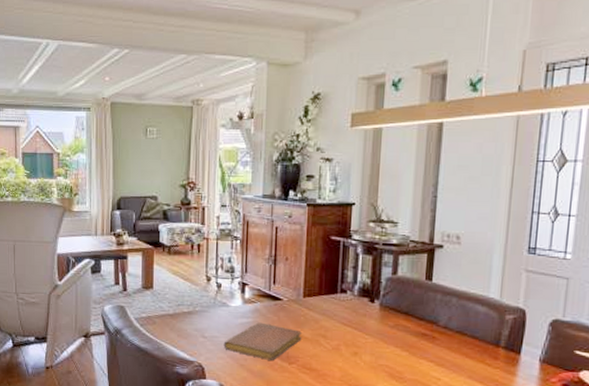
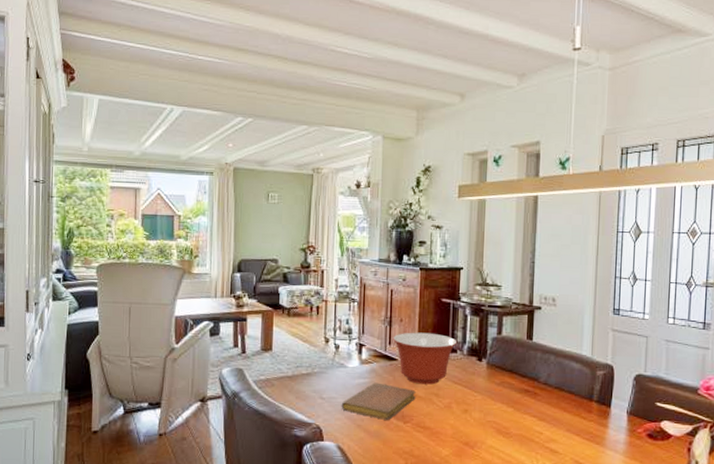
mixing bowl: none [278,271,348,326] -> present [393,332,458,385]

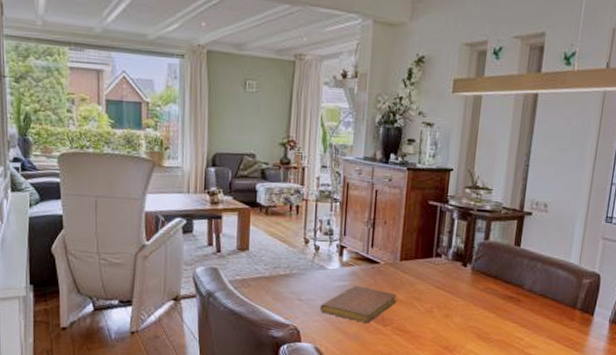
mixing bowl: present [393,332,458,385] -> none [376,235,443,289]

